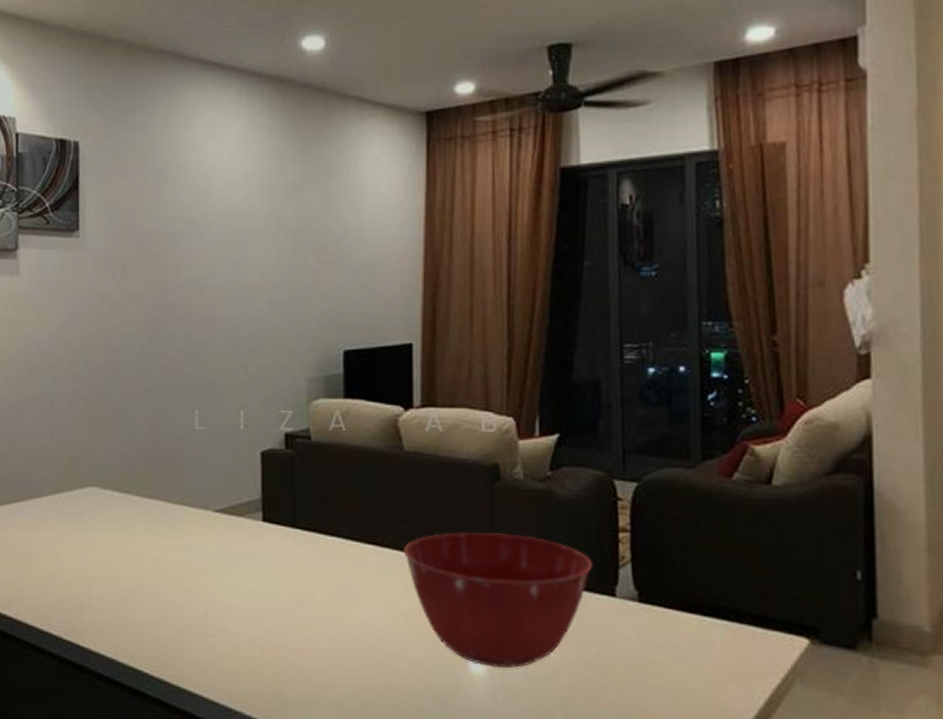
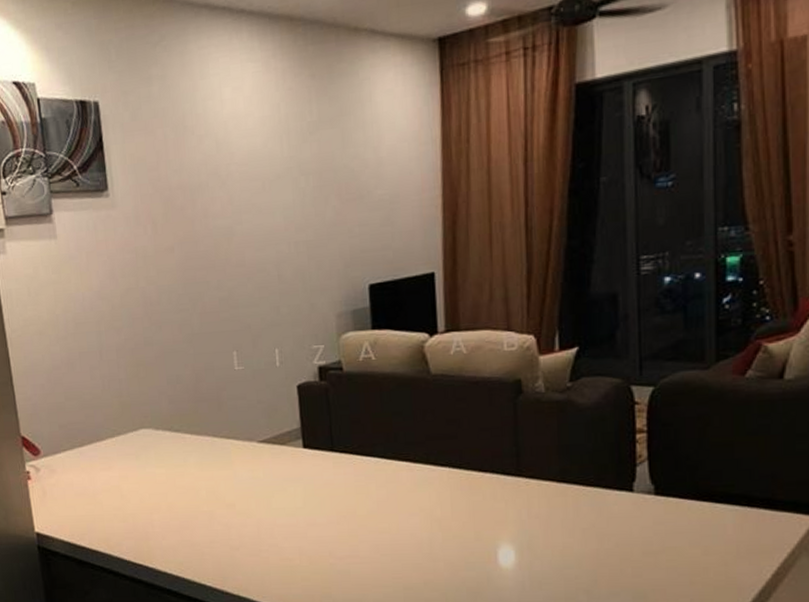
mixing bowl: present [404,532,593,669] -> none [435,442,612,562]

